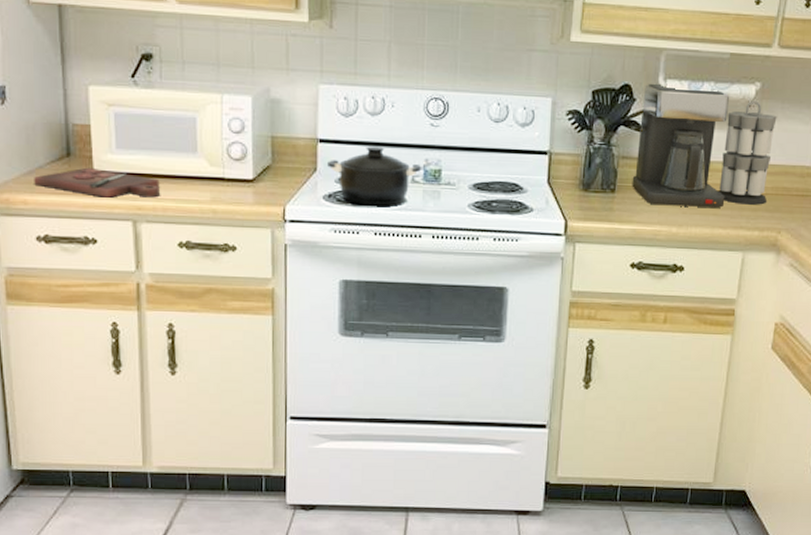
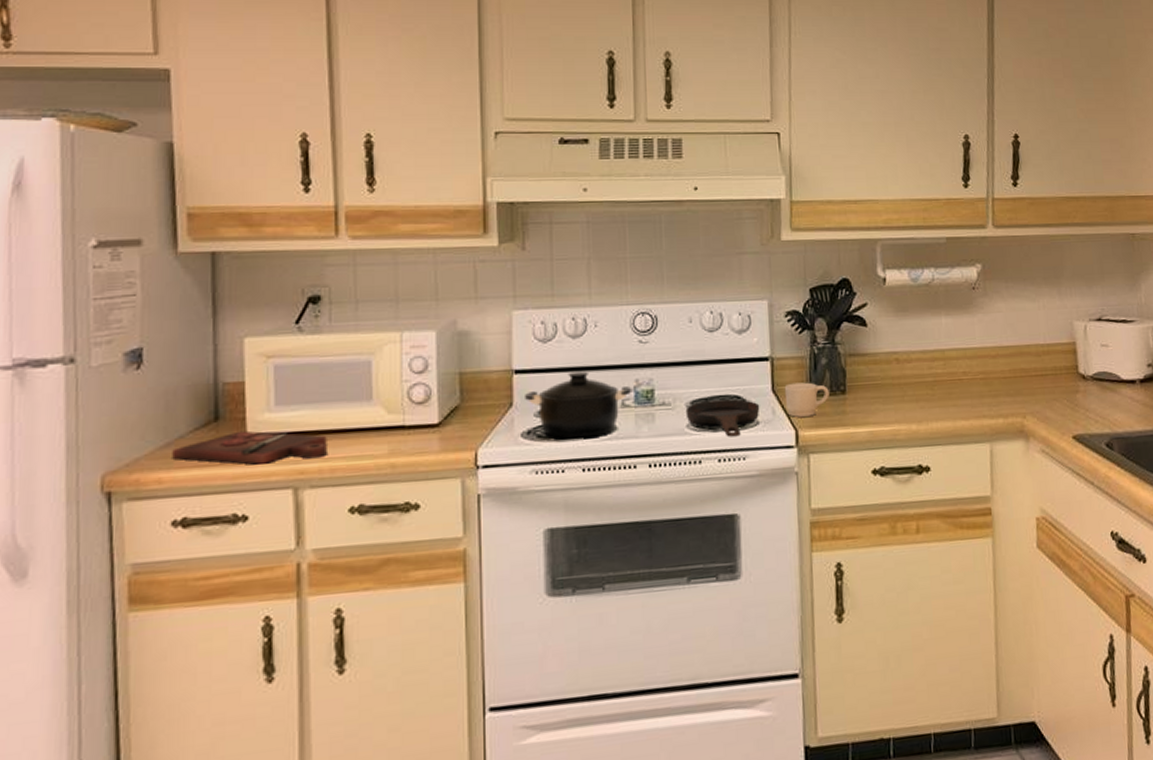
frying pan: none [468,185,535,220] -> present [685,399,760,437]
mug: none [558,177,600,209] -> present [784,382,830,417]
coffee maker: present [632,83,730,208] -> none [862,274,963,403]
spice rack: present [718,100,777,205] -> none [952,282,1006,392]

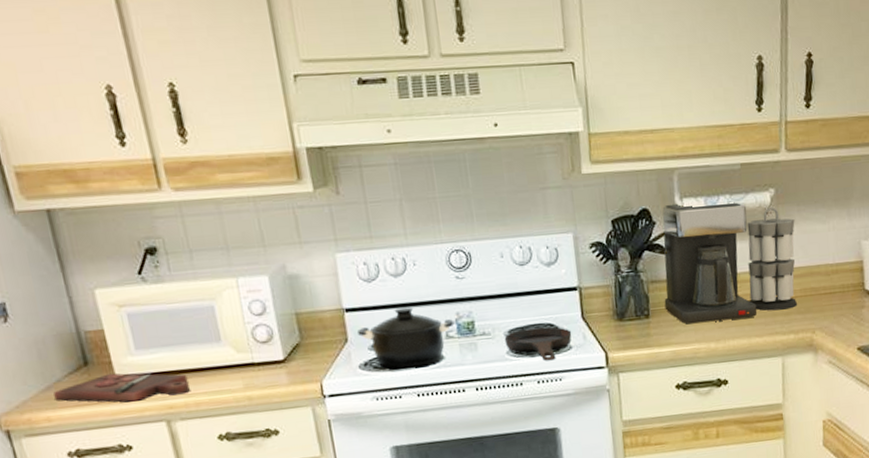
mug: present [784,382,830,417] -> none [592,308,635,341]
coffee maker: none [862,274,963,403] -> present [662,201,757,324]
spice rack: none [952,282,1006,392] -> present [747,206,797,311]

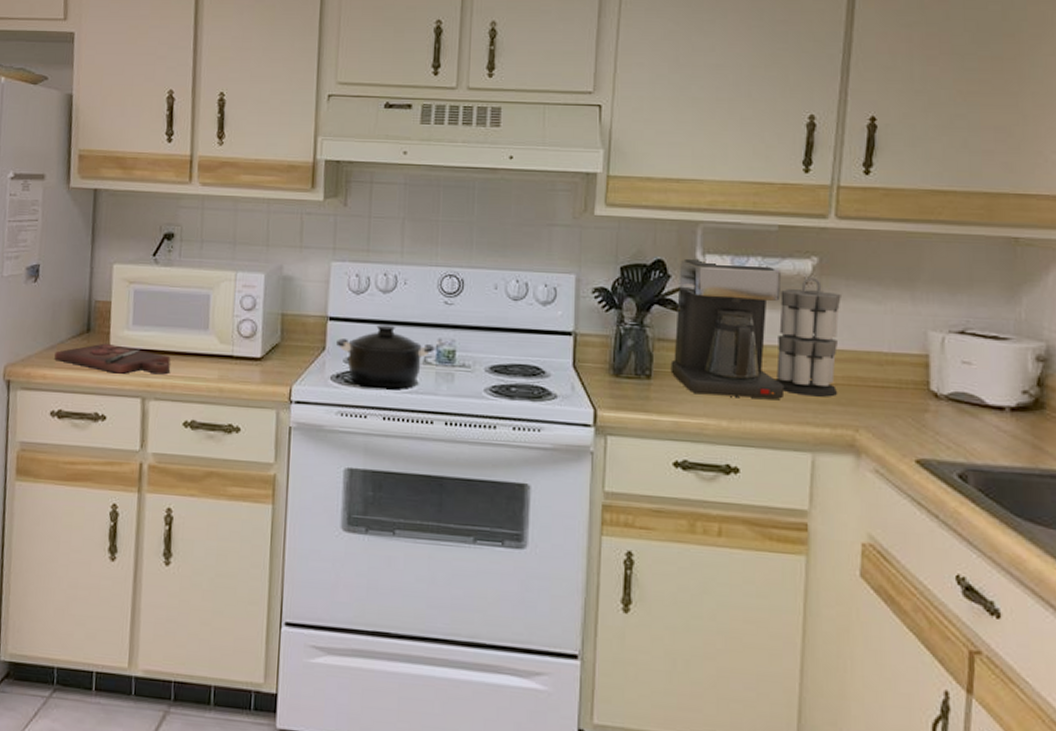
frying pan: present [504,327,572,361] -> none [484,368,559,408]

